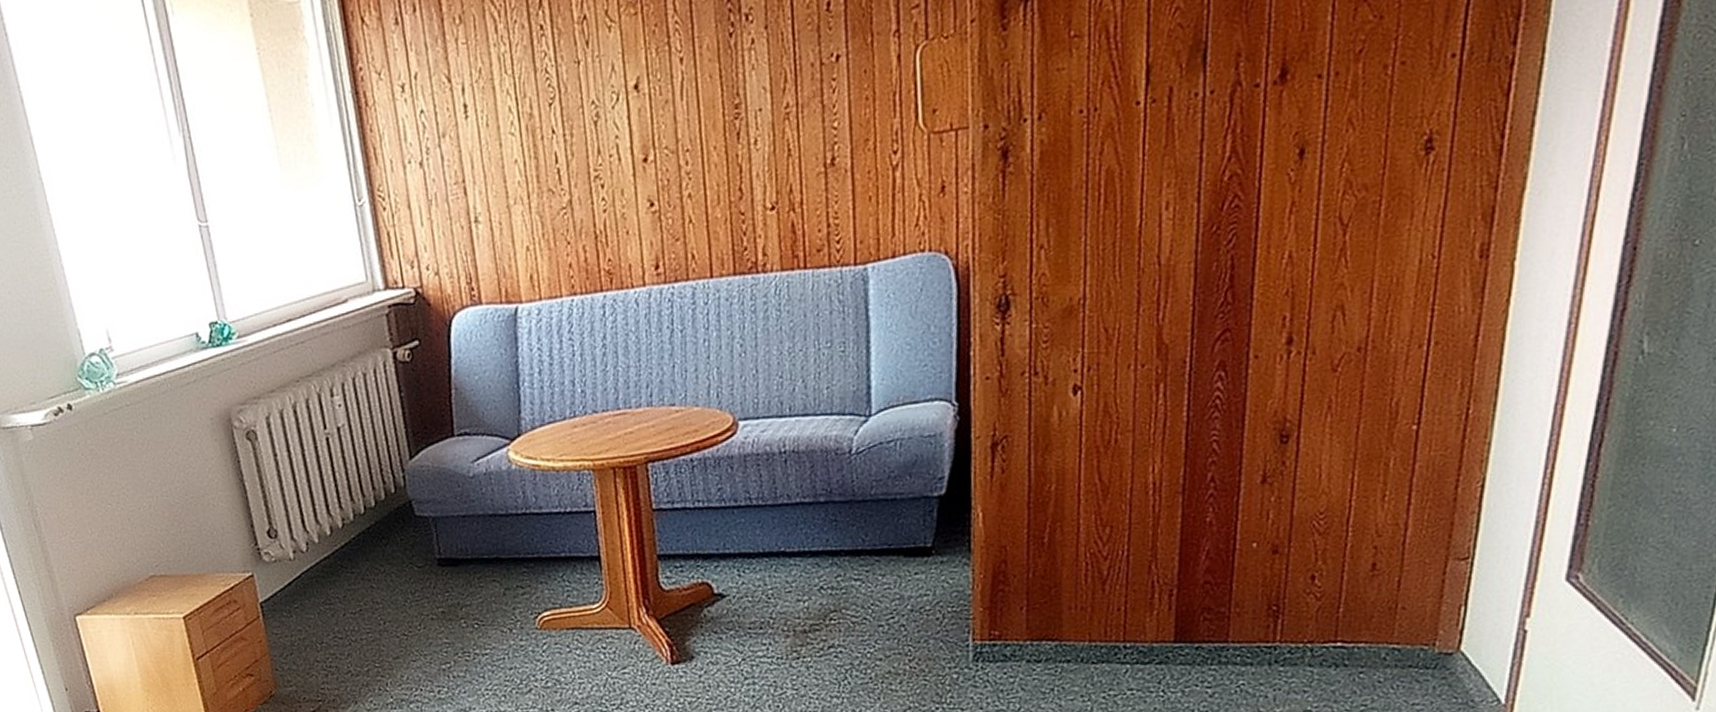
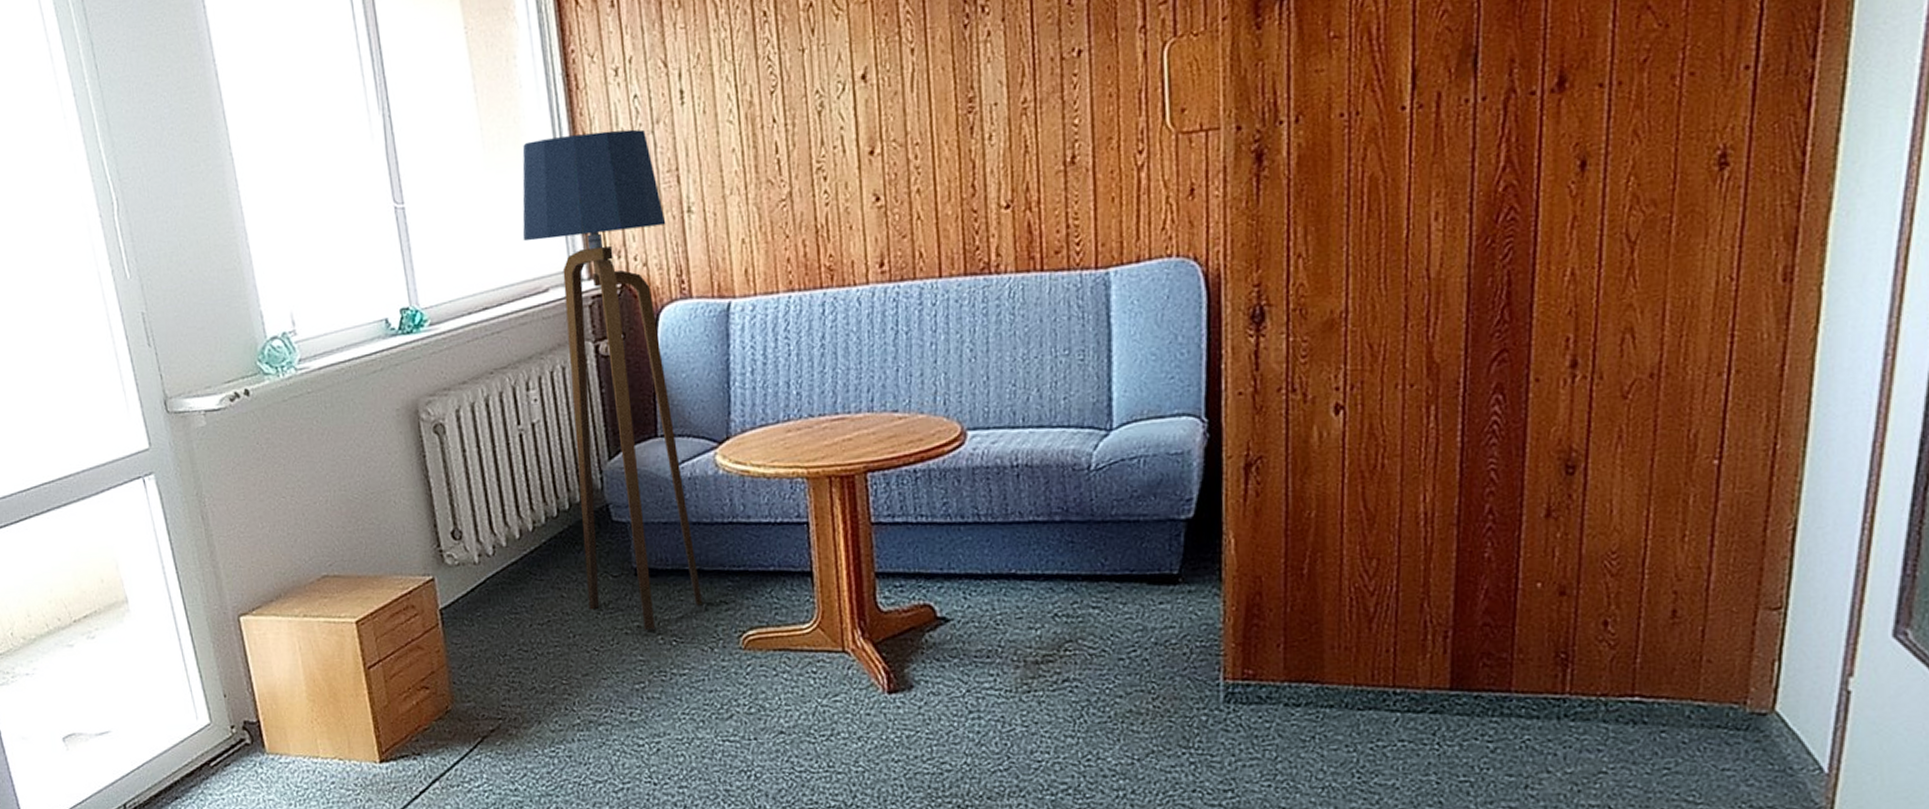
floor lamp: none [317,143,501,616] -> present [522,129,703,631]

